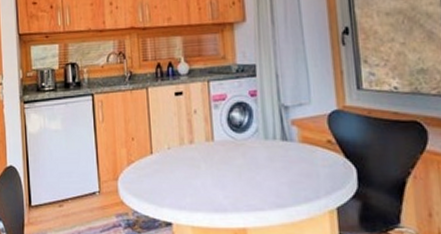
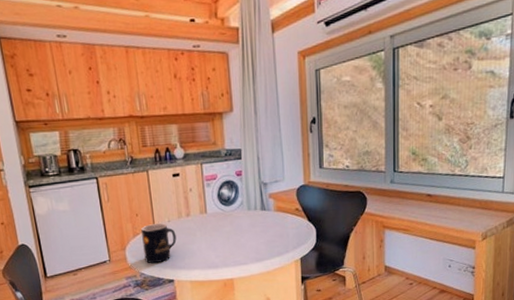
mug: none [137,151,177,200] -> present [141,223,177,264]

